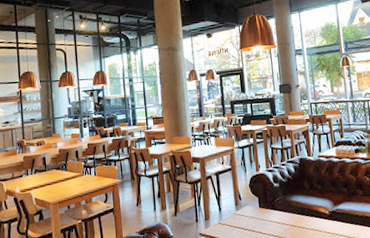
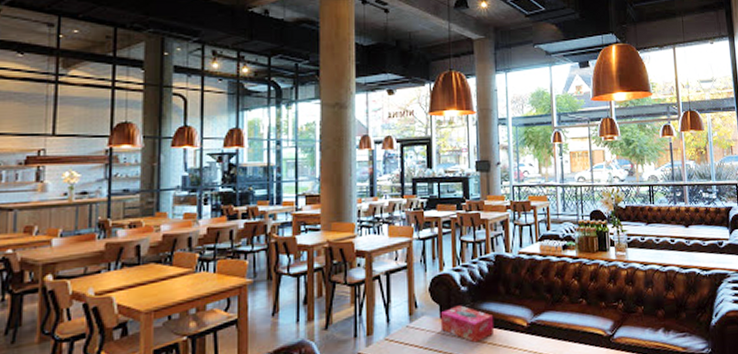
tissue box: none [259,197,303,226] -> present [440,305,495,343]

